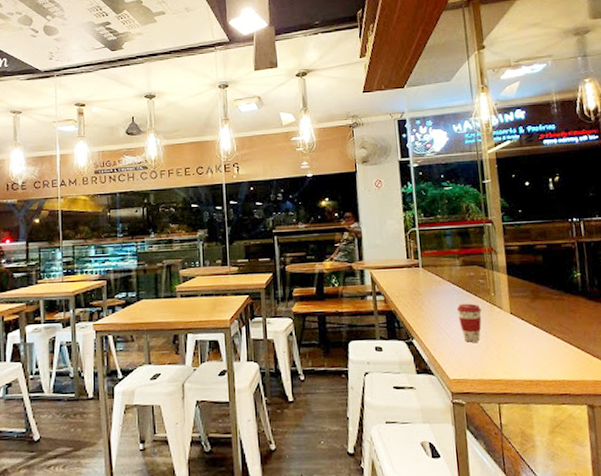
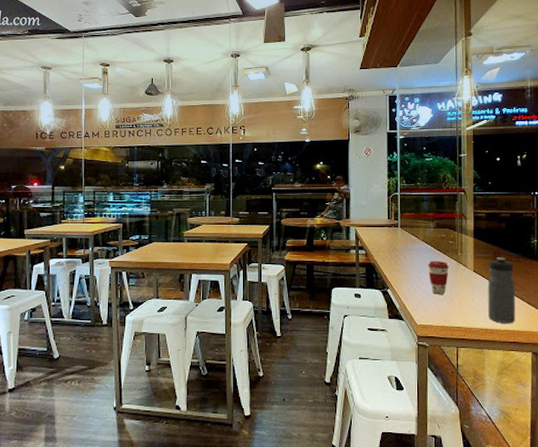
water bottle: none [527,295,565,372] -> present [487,257,516,323]

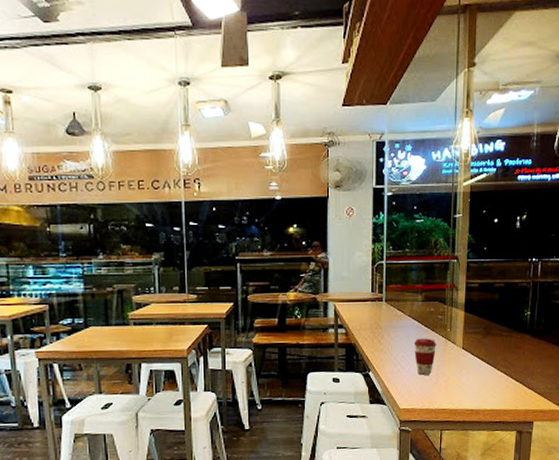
water bottle: present [487,257,516,323] -> none [475,332,505,403]

